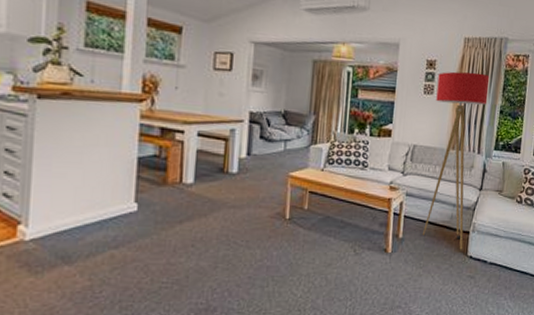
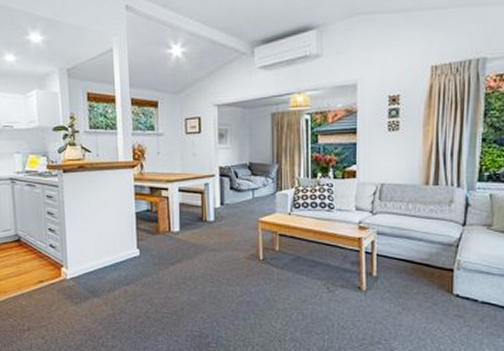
floor lamp: present [423,71,490,250] -> none [399,101,466,288]

